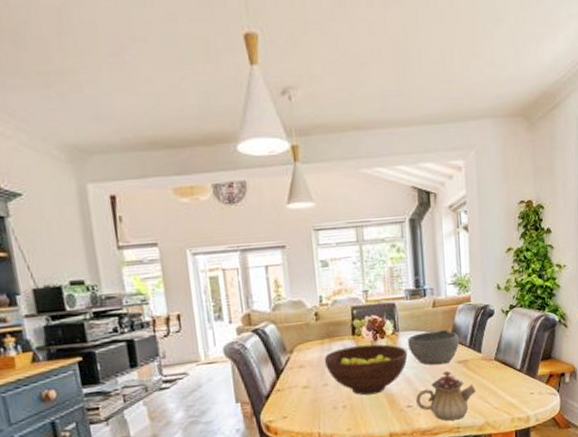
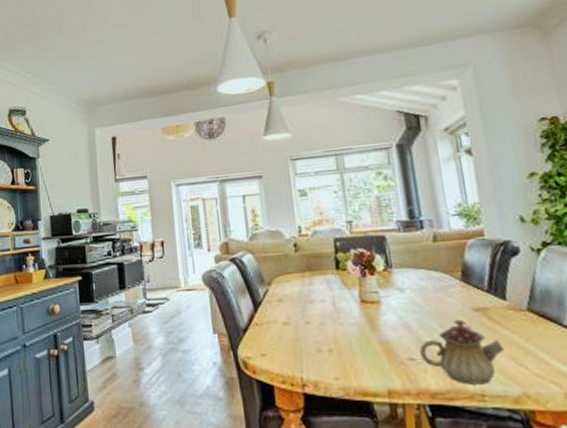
fruit bowl: present [324,344,408,396] -> none [305,281,405,340]
bowl: present [408,328,460,365] -> none [404,267,474,311]

